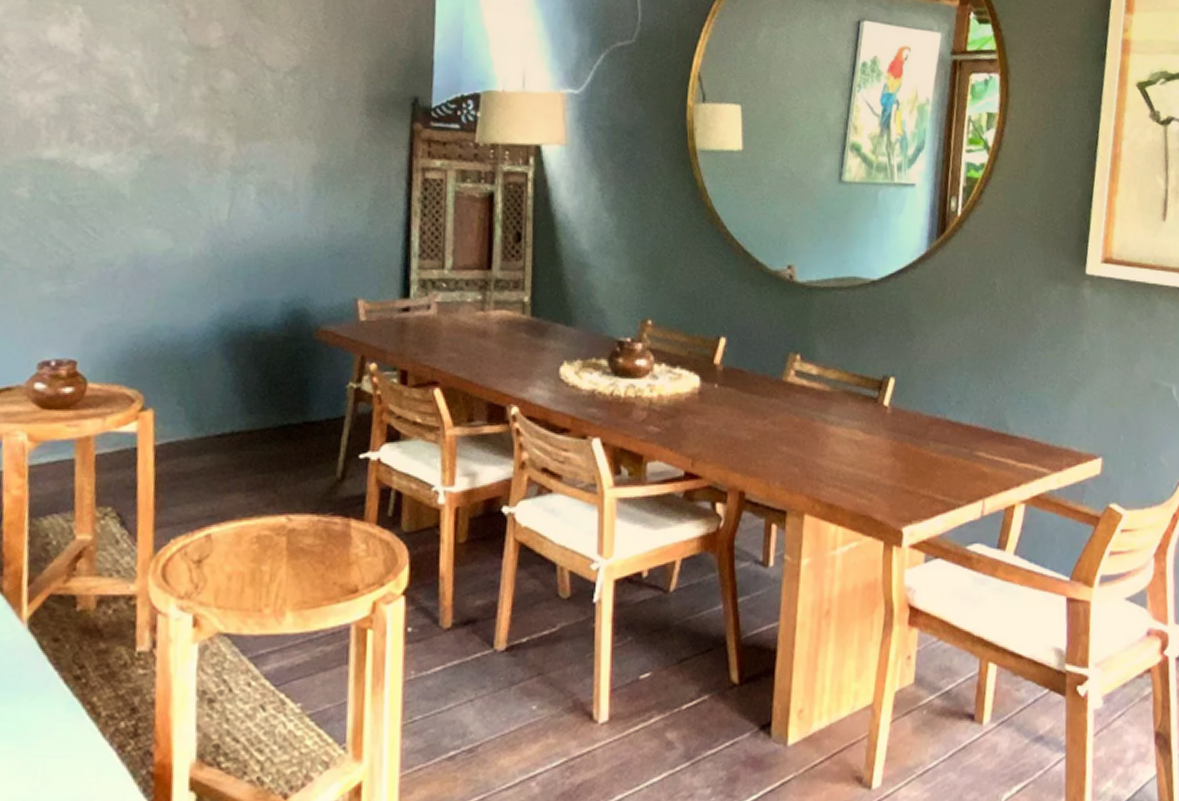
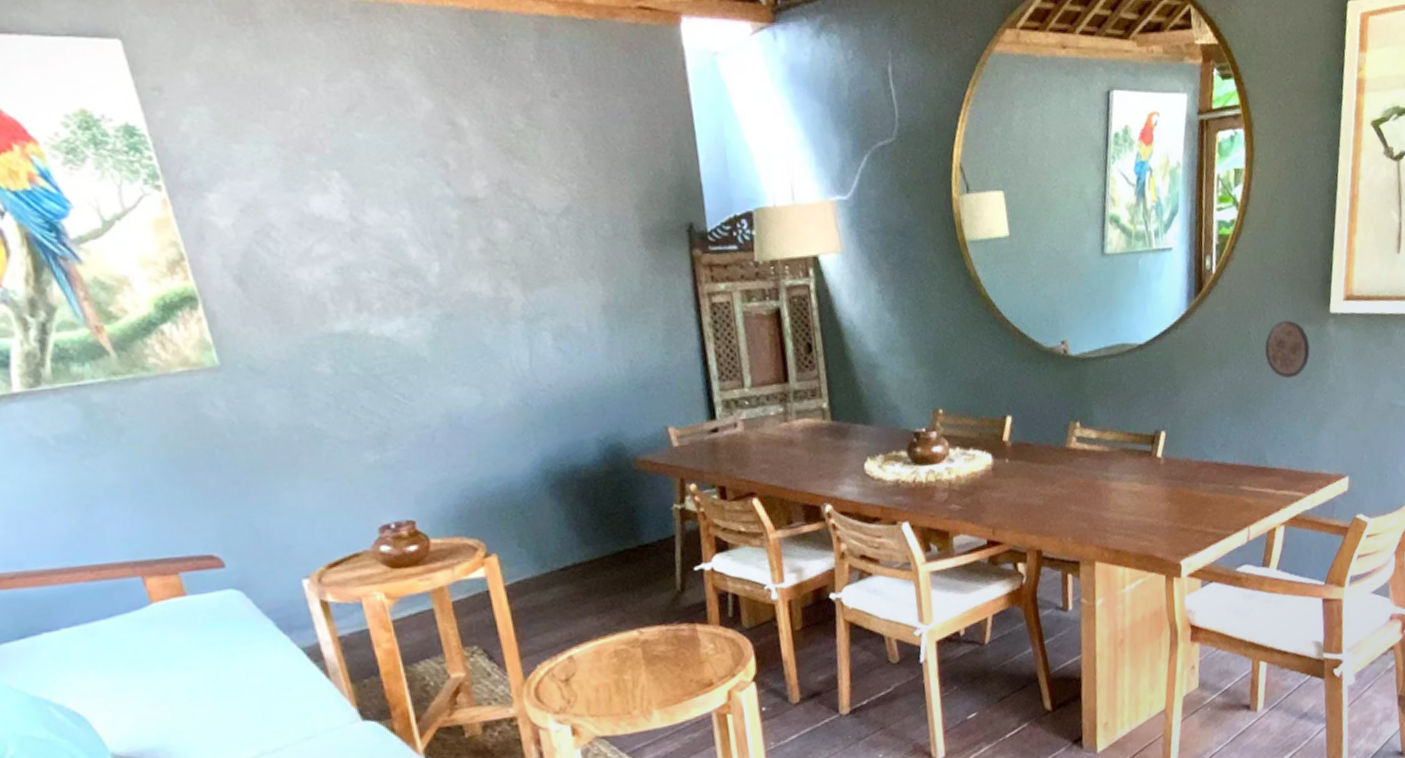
decorative medallion: none [1011,275,1062,339] -> present [1265,320,1310,379]

